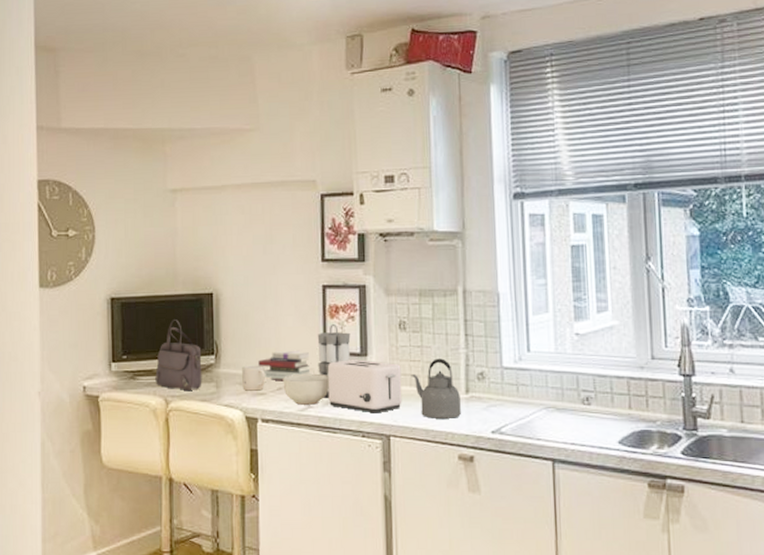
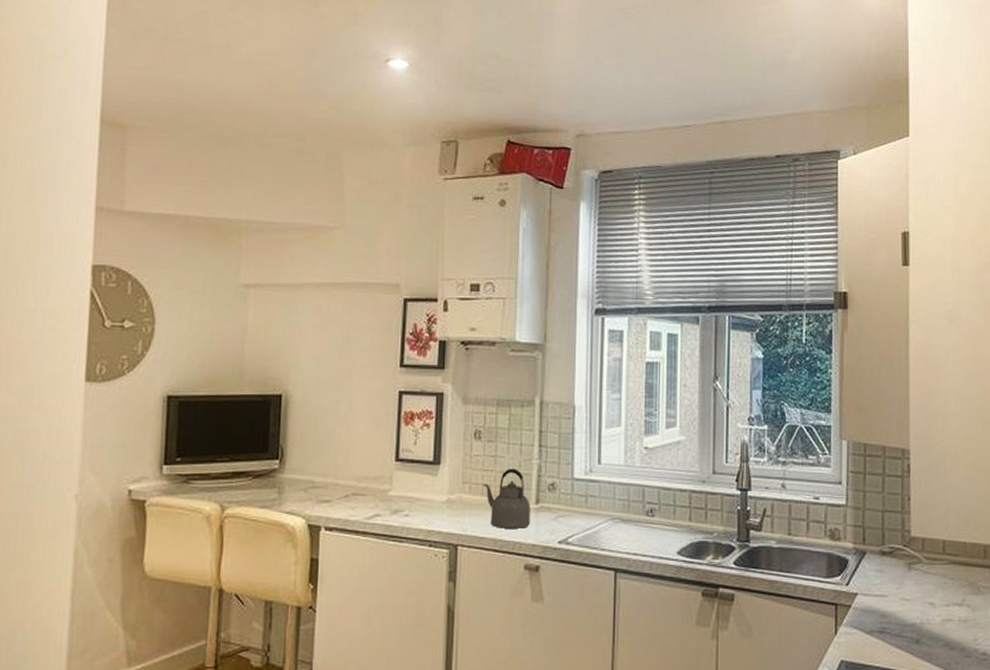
handbag: present [155,320,202,391] -> none [211,421,265,497]
mug: present [242,365,265,391] -> none [307,471,332,498]
books: present [258,350,315,381] -> none [326,456,384,489]
bowl: present [283,373,329,405] -> none [350,481,399,513]
spice rack: present [317,323,351,398] -> none [388,430,425,506]
toaster: present [327,359,402,414] -> none [397,468,474,523]

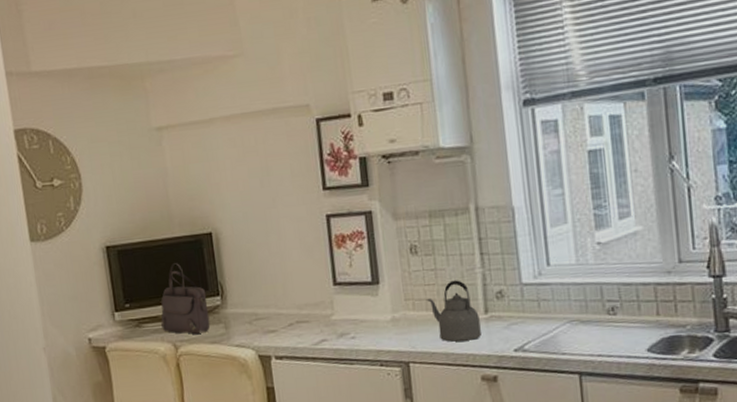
handbag: none [211,421,265,497] -> present [161,263,210,335]

